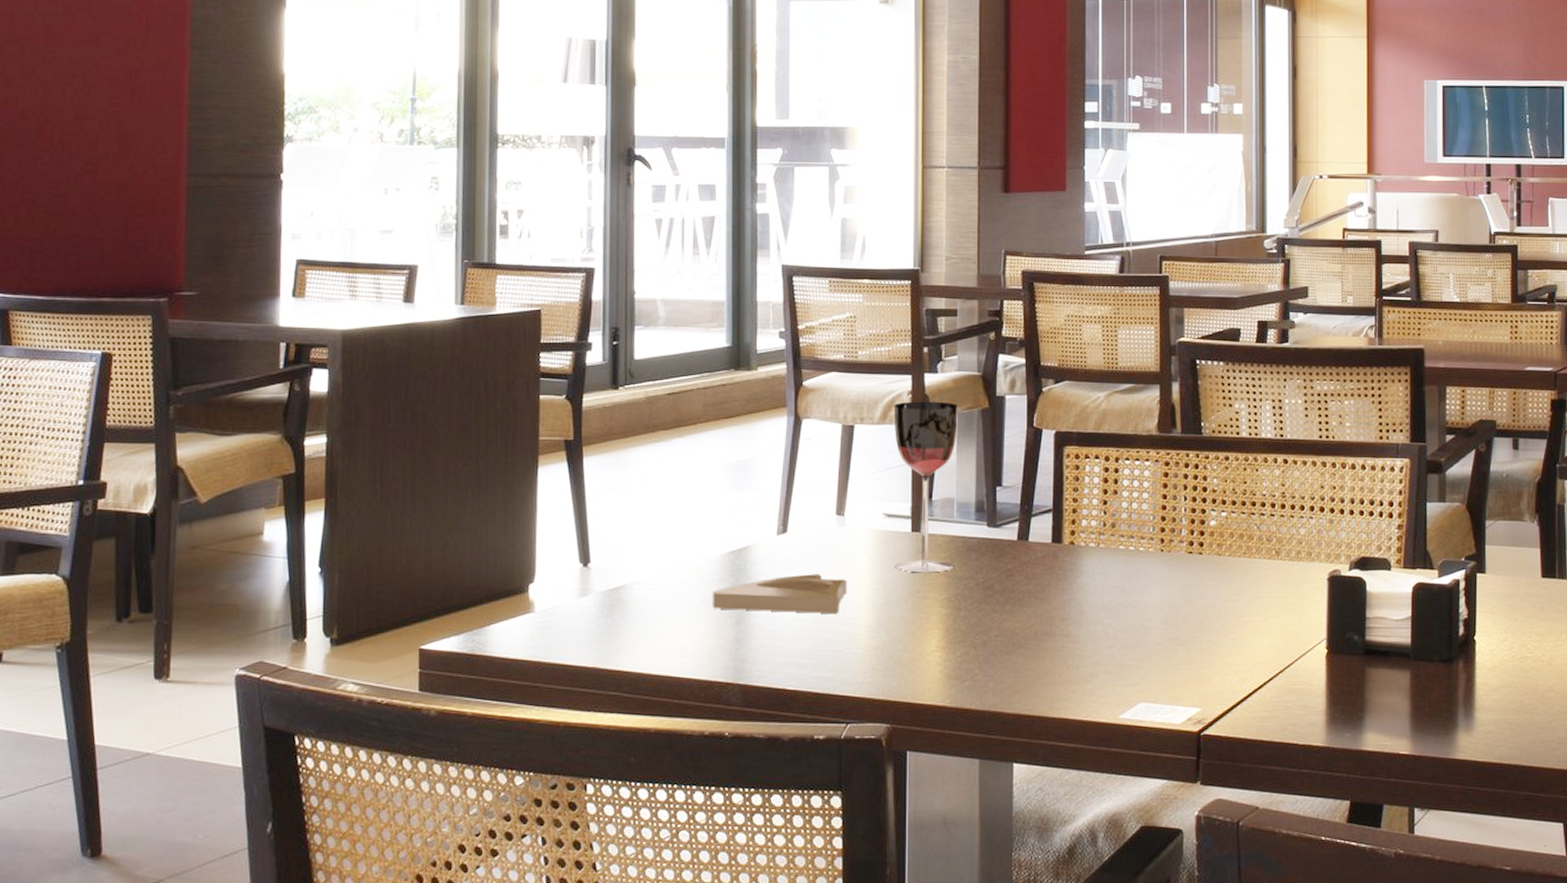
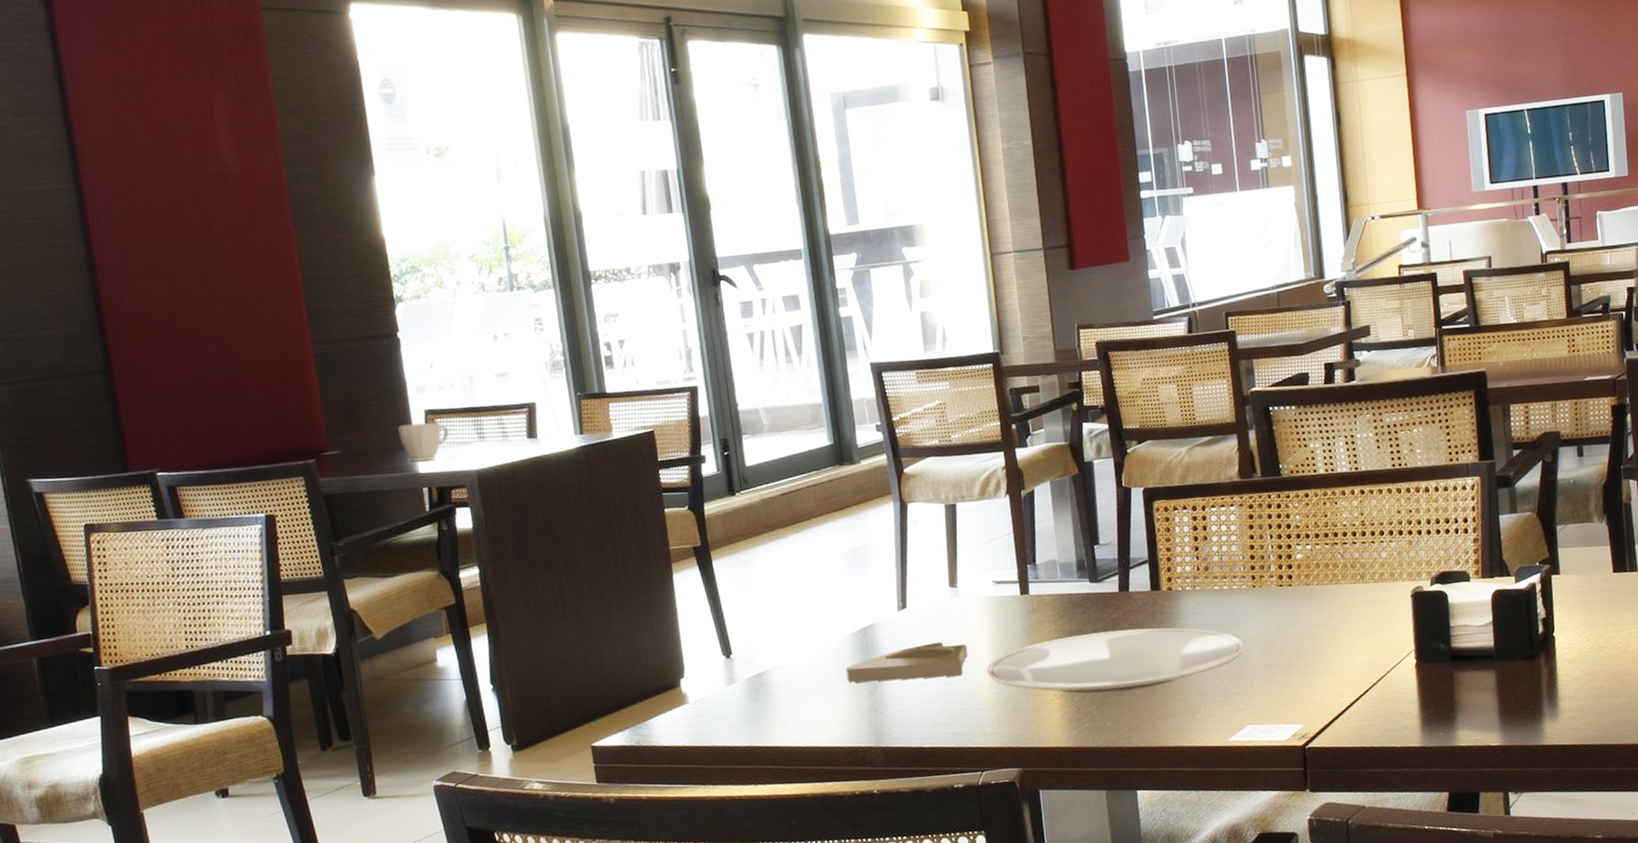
cup: none [264,272,319,313] -> present [398,422,449,461]
plate: none [865,582,1145,650] -> present [986,627,1244,694]
wineglass: present [894,401,958,572] -> none [990,473,1064,631]

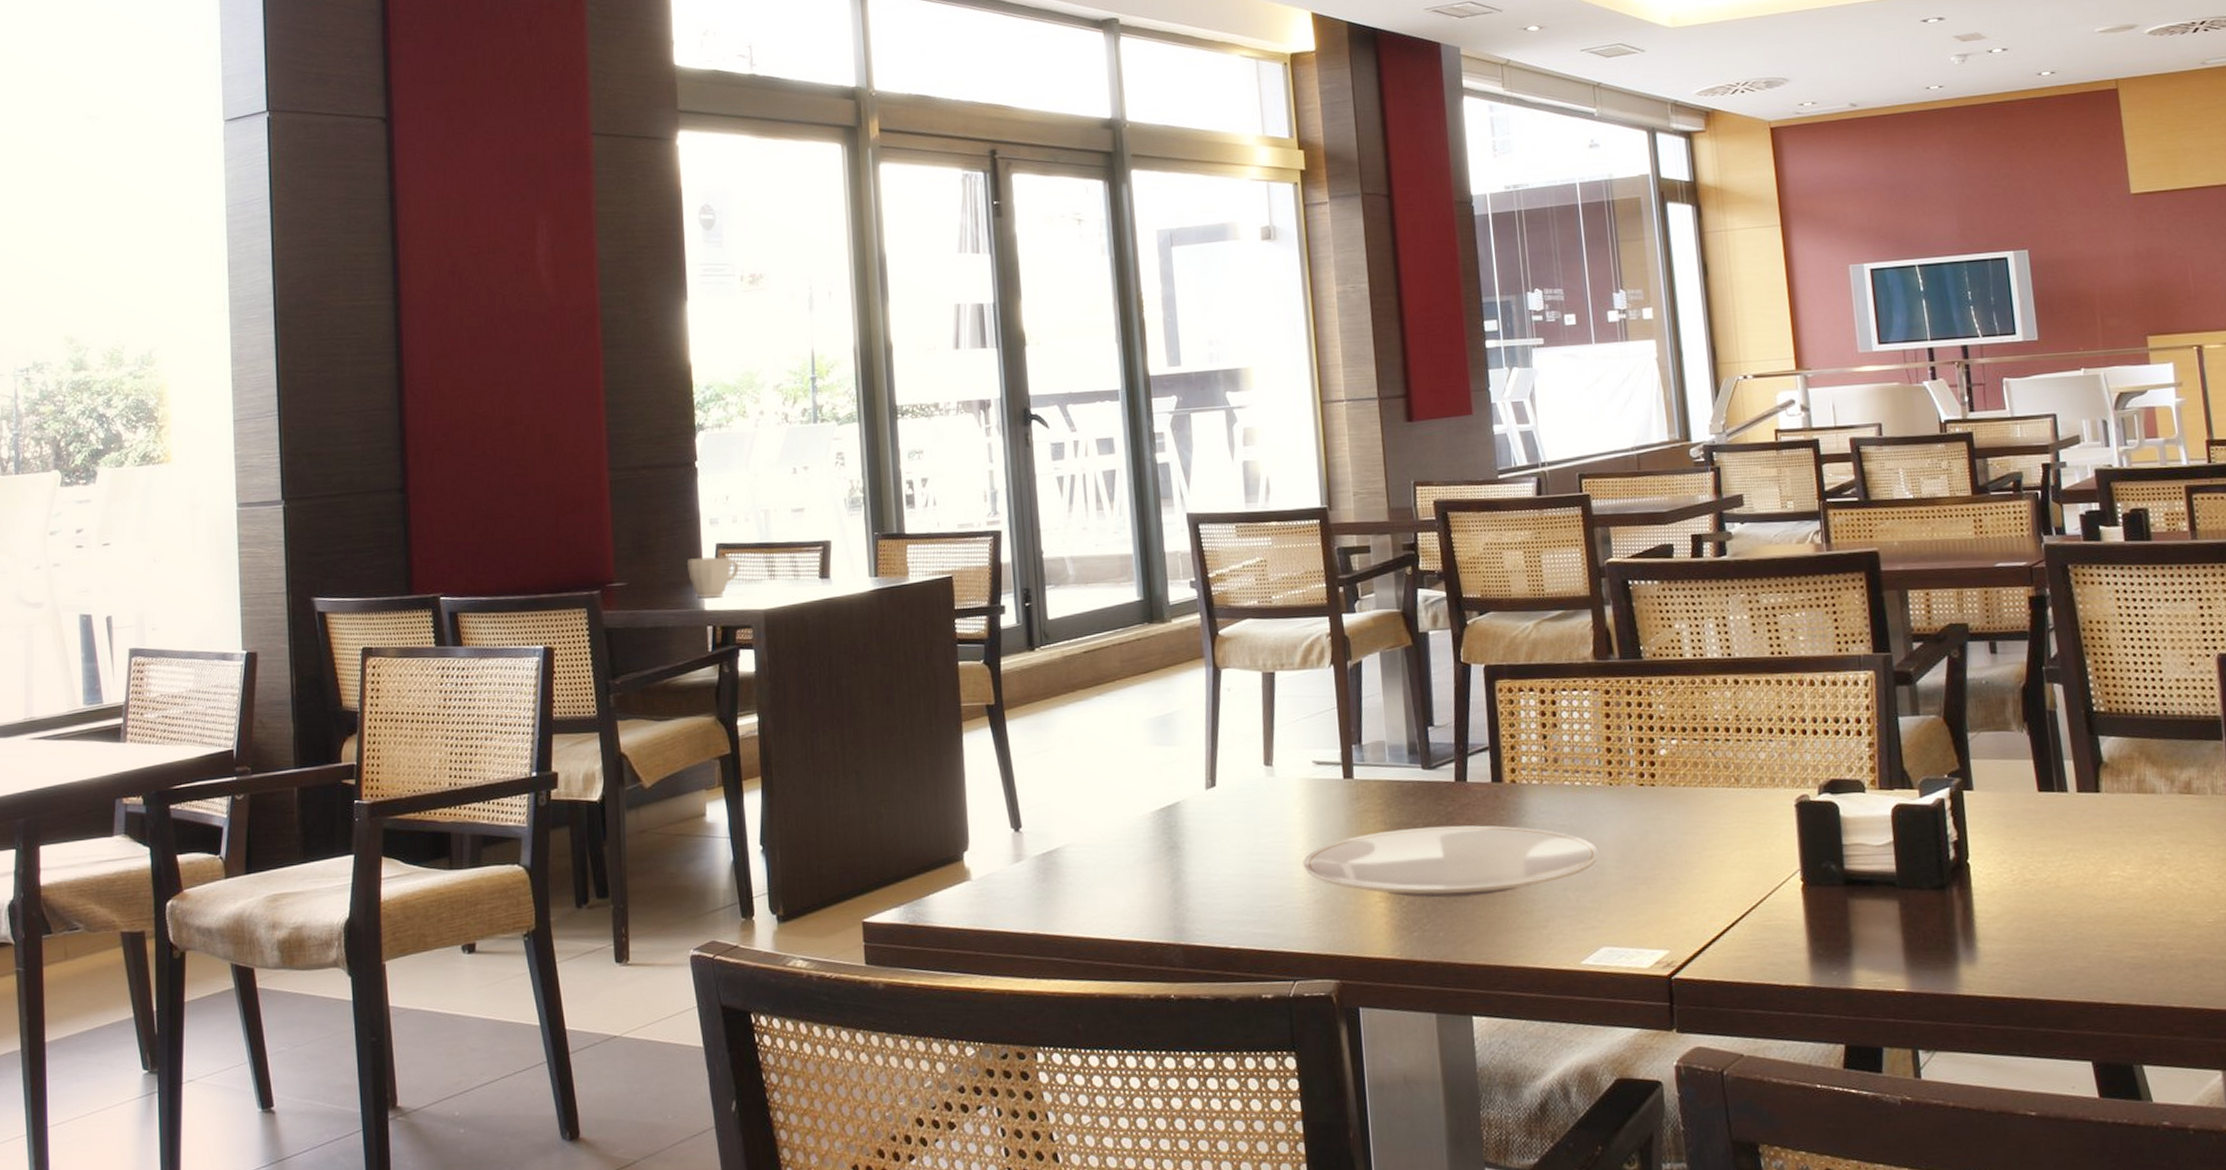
napkin holder: present [845,642,968,683] -> none [1145,827,1283,869]

